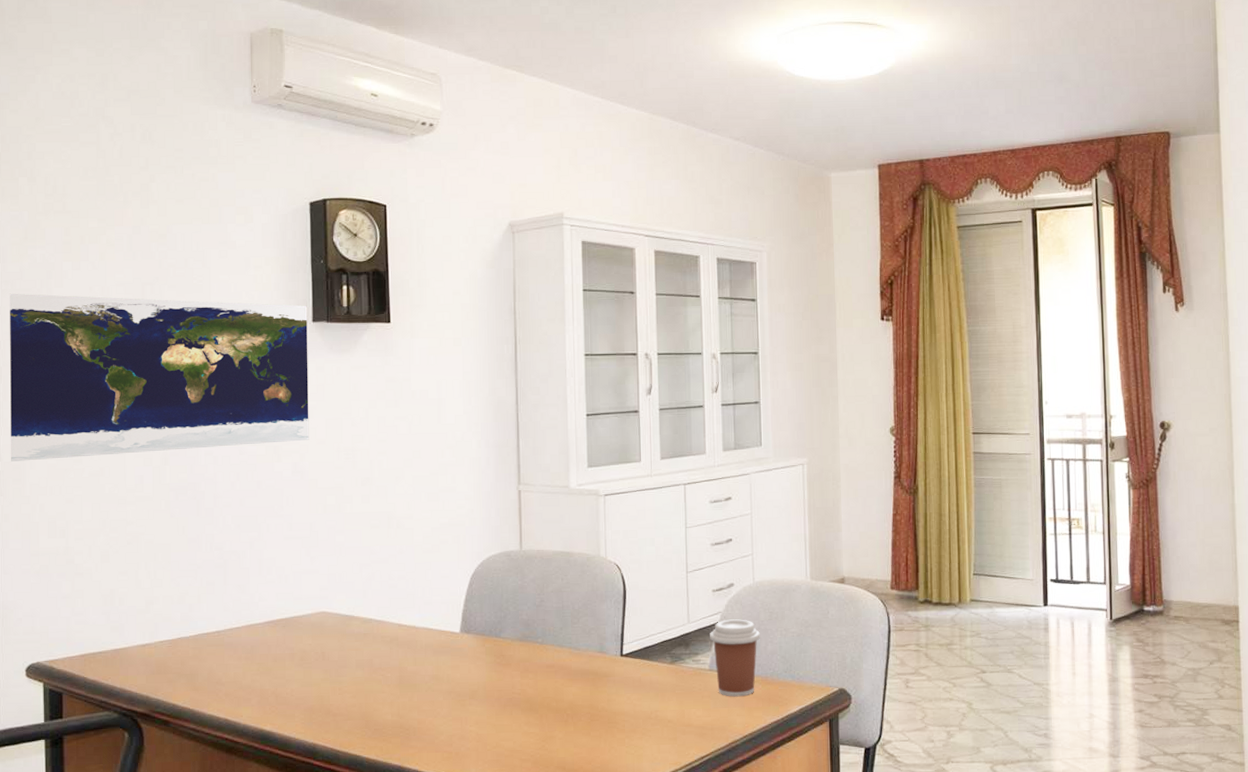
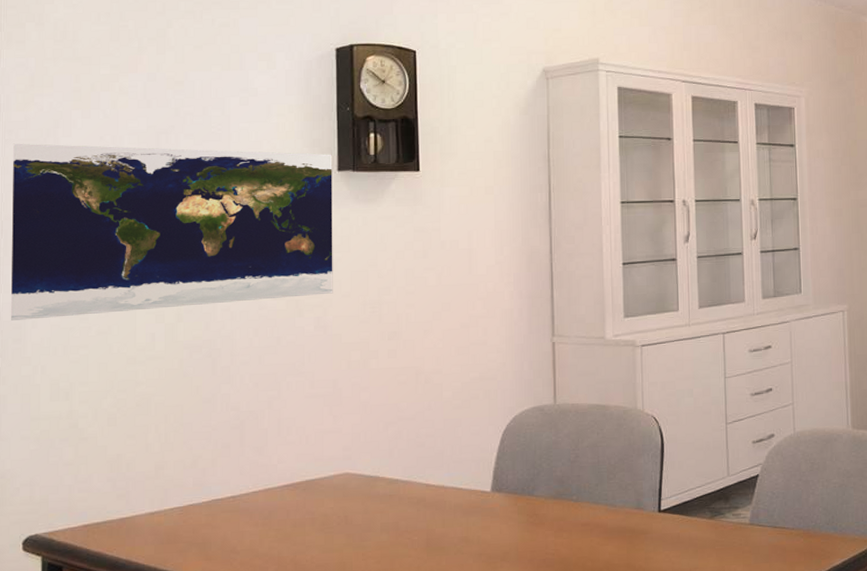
coffee cup: present [710,619,761,697] -> none [750,471,803,552]

